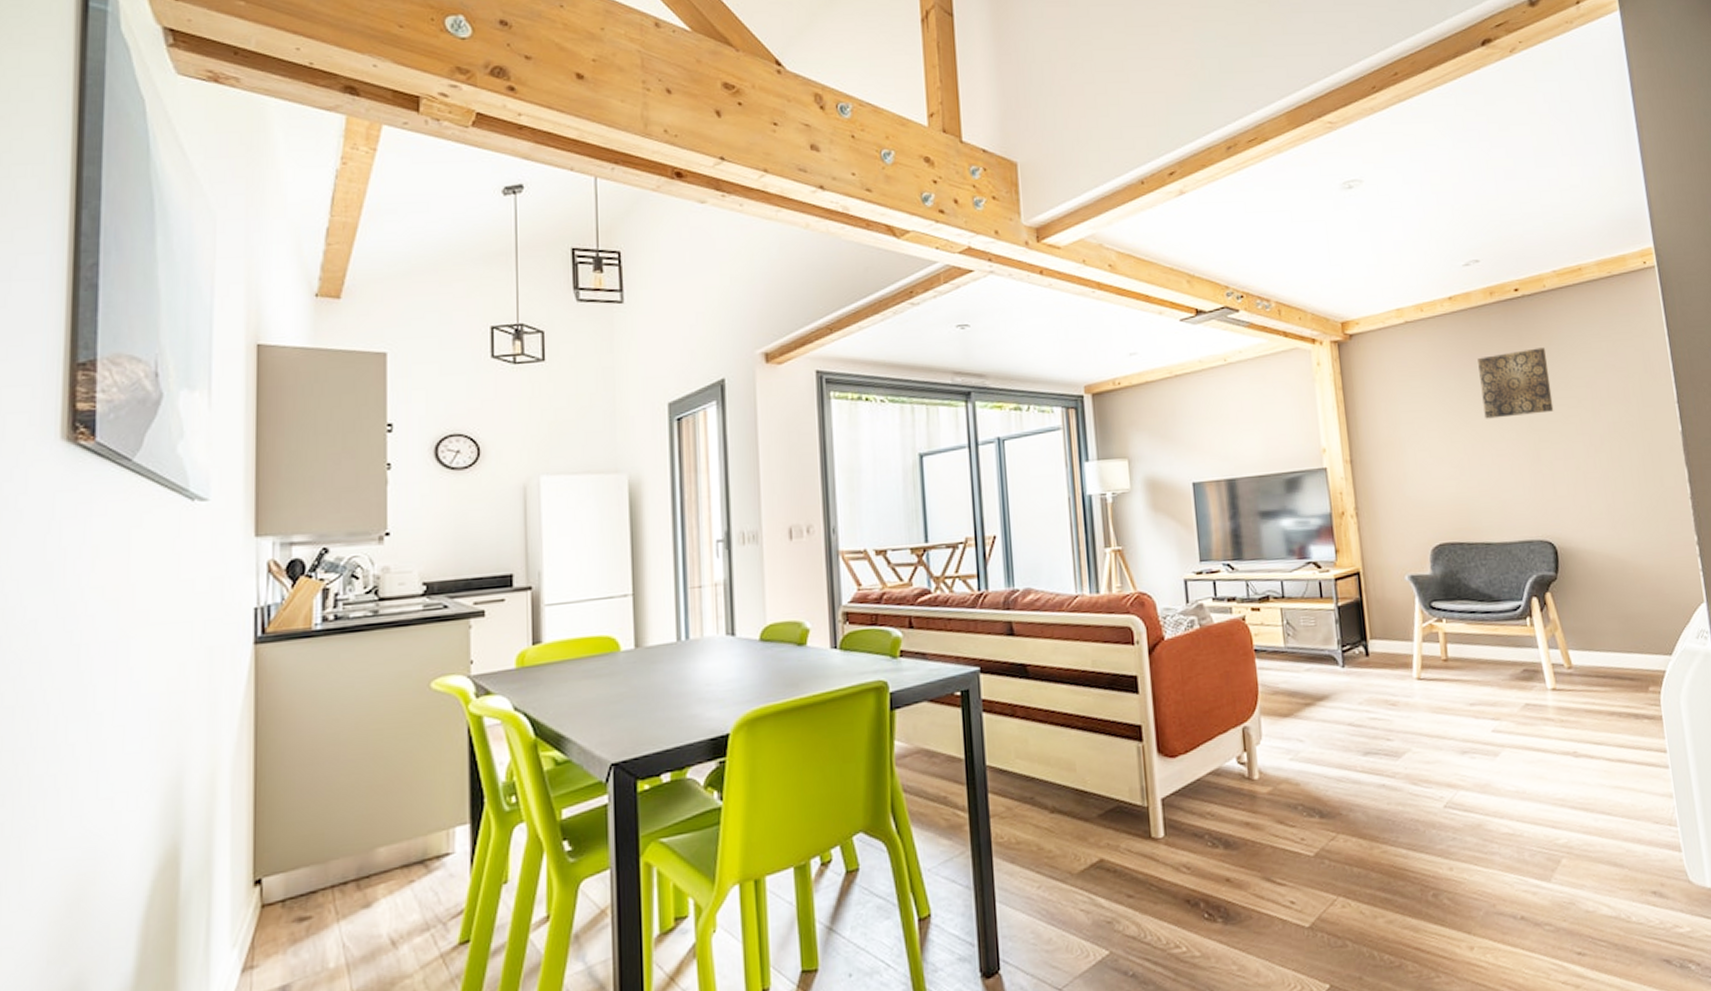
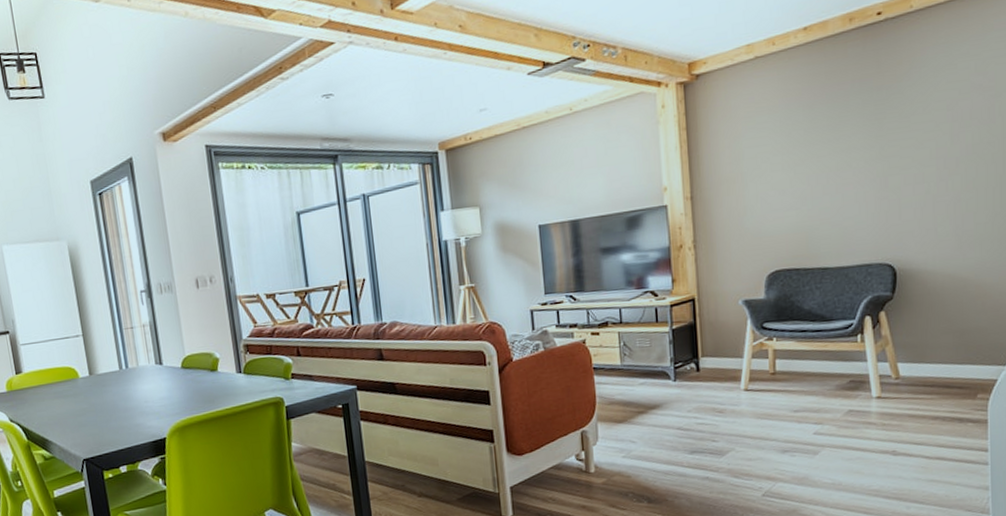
wall art: present [1478,347,1554,419] -> none [830,72,908,149]

